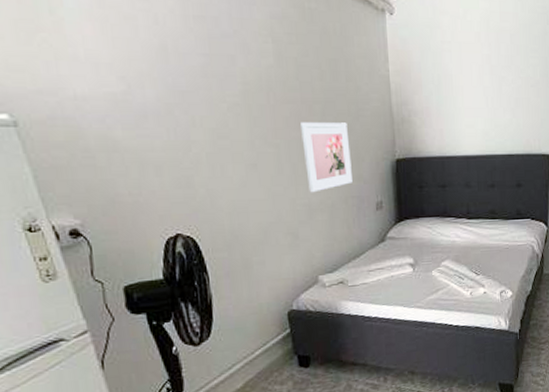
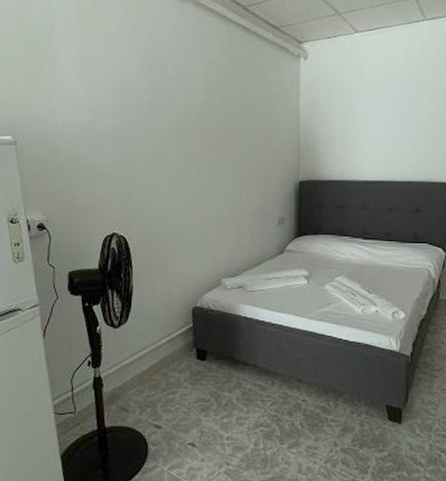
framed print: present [301,122,353,193] -> none [220,147,260,206]

